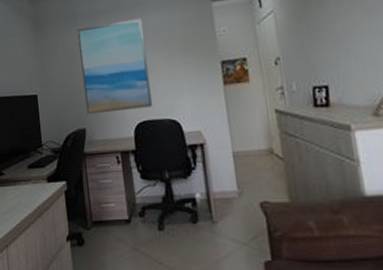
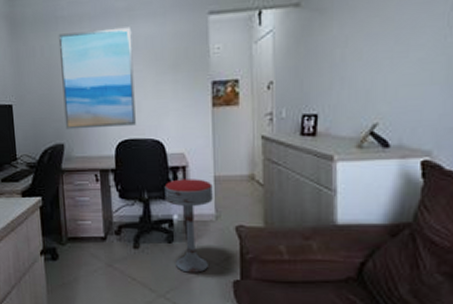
bar stool: none [184,155,236,254] -> present [164,179,213,273]

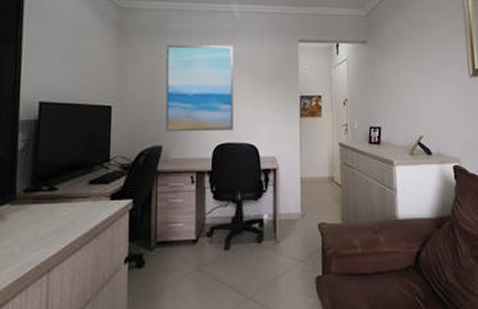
bar stool: present [164,179,213,273] -> none [256,180,299,272]

